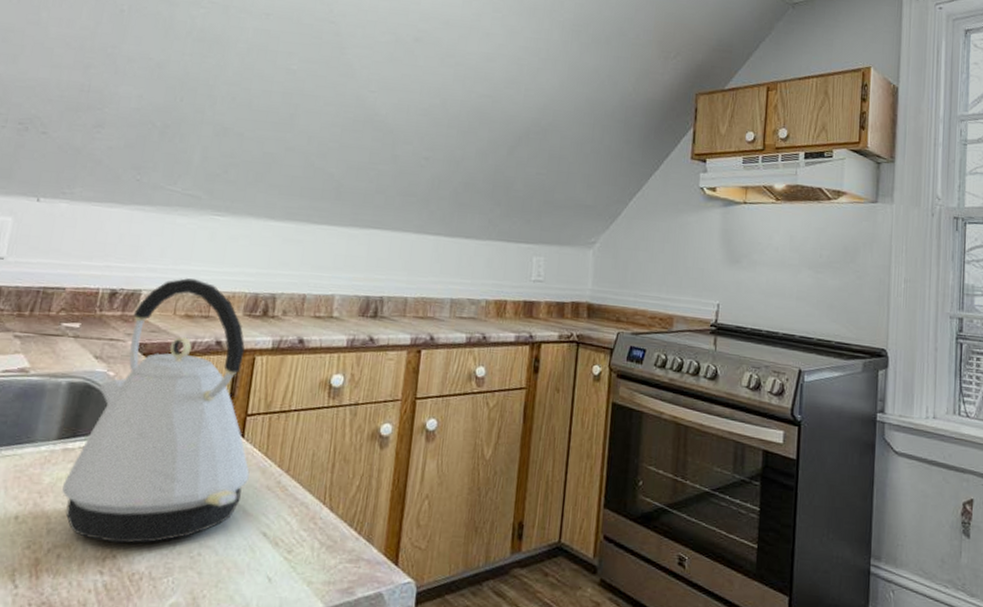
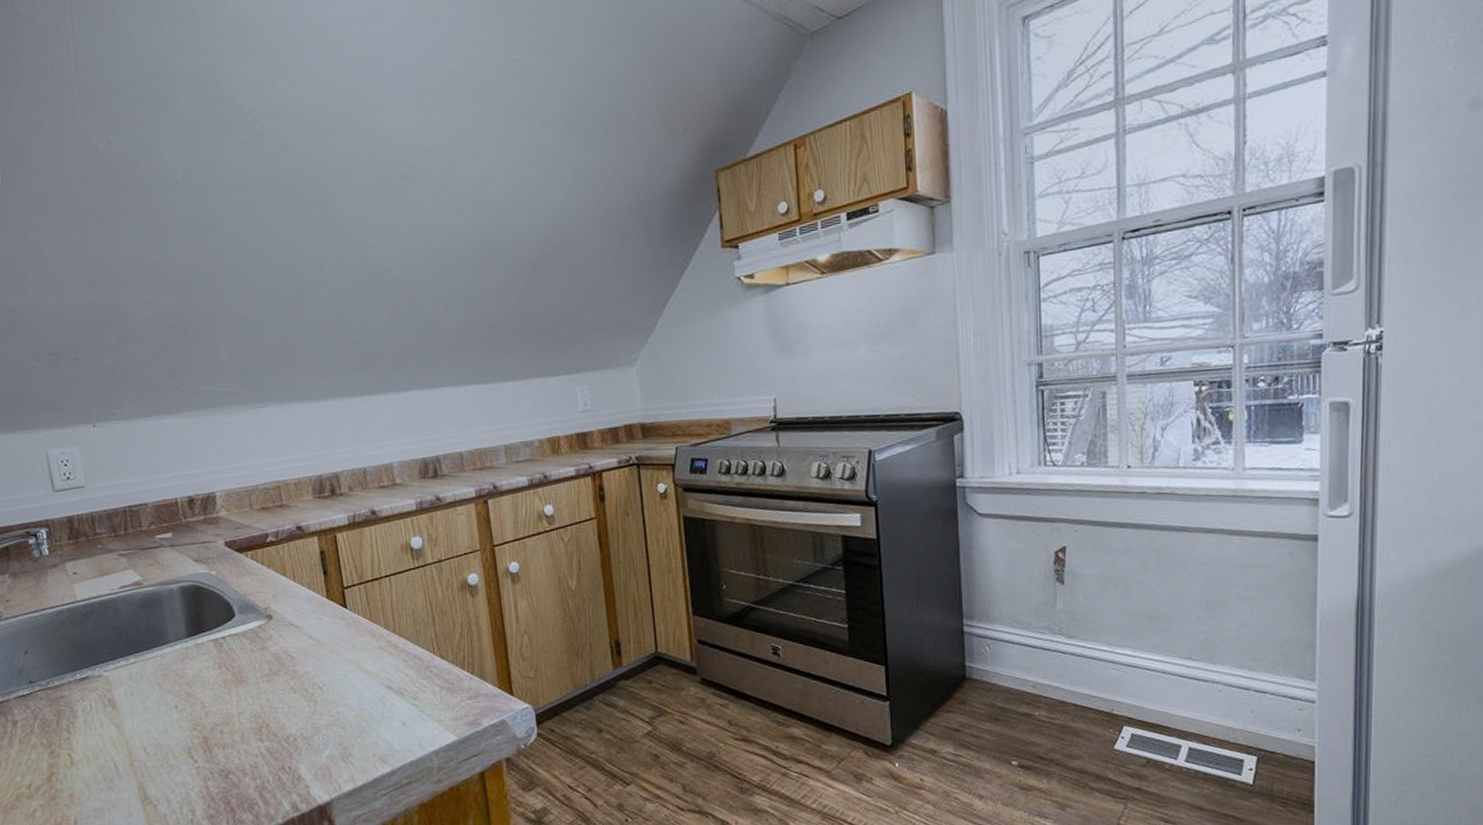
kettle: present [62,278,250,544] -> none [205,472,362,715]

